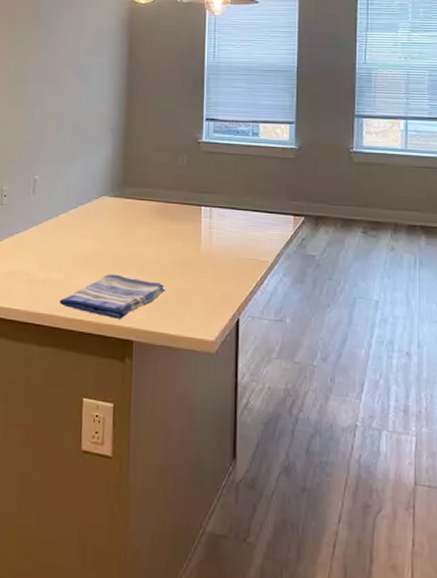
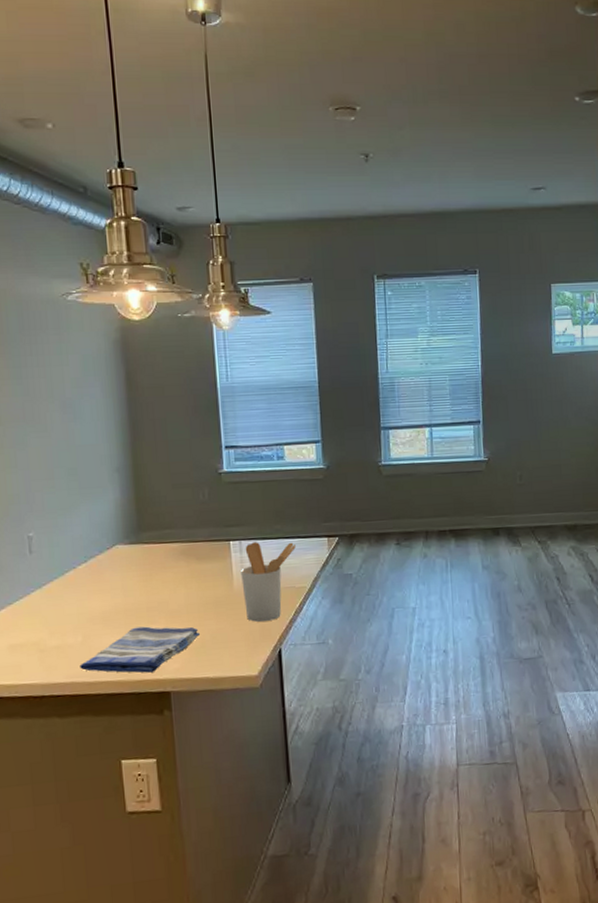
utensil holder: none [208,210,262,289] -> present [241,542,296,622]

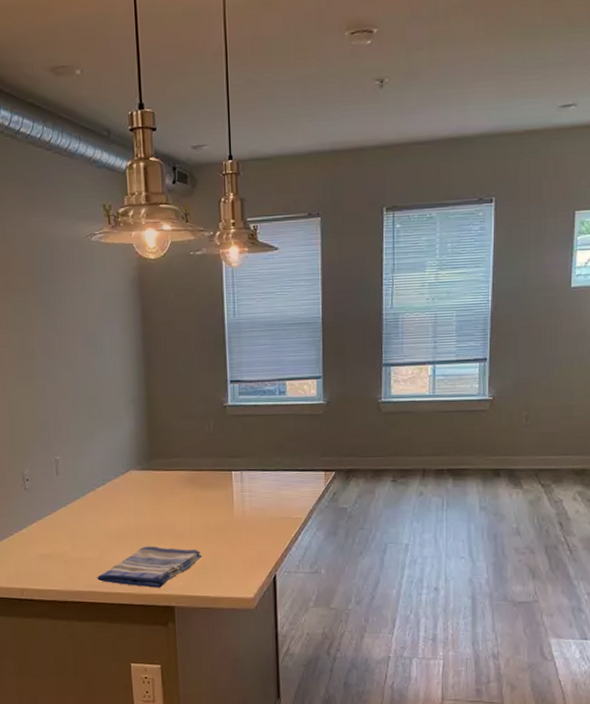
utensil holder: present [241,542,296,622] -> none [241,473,293,548]

